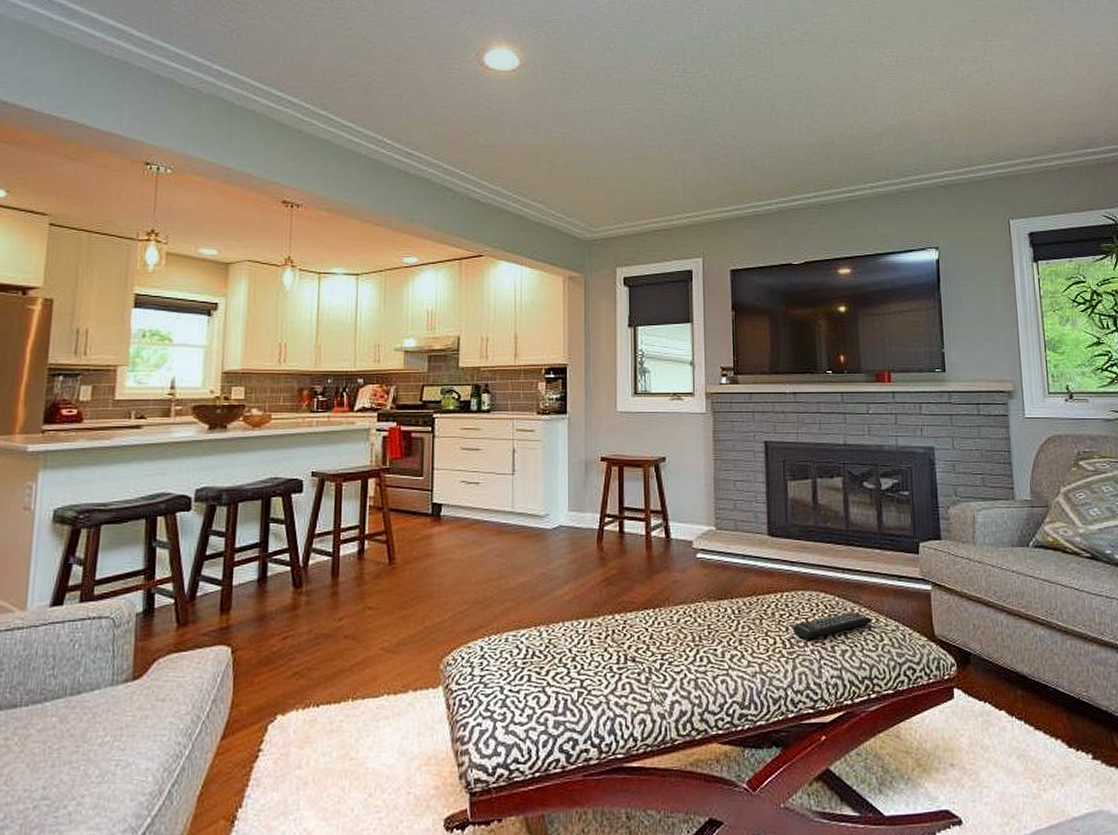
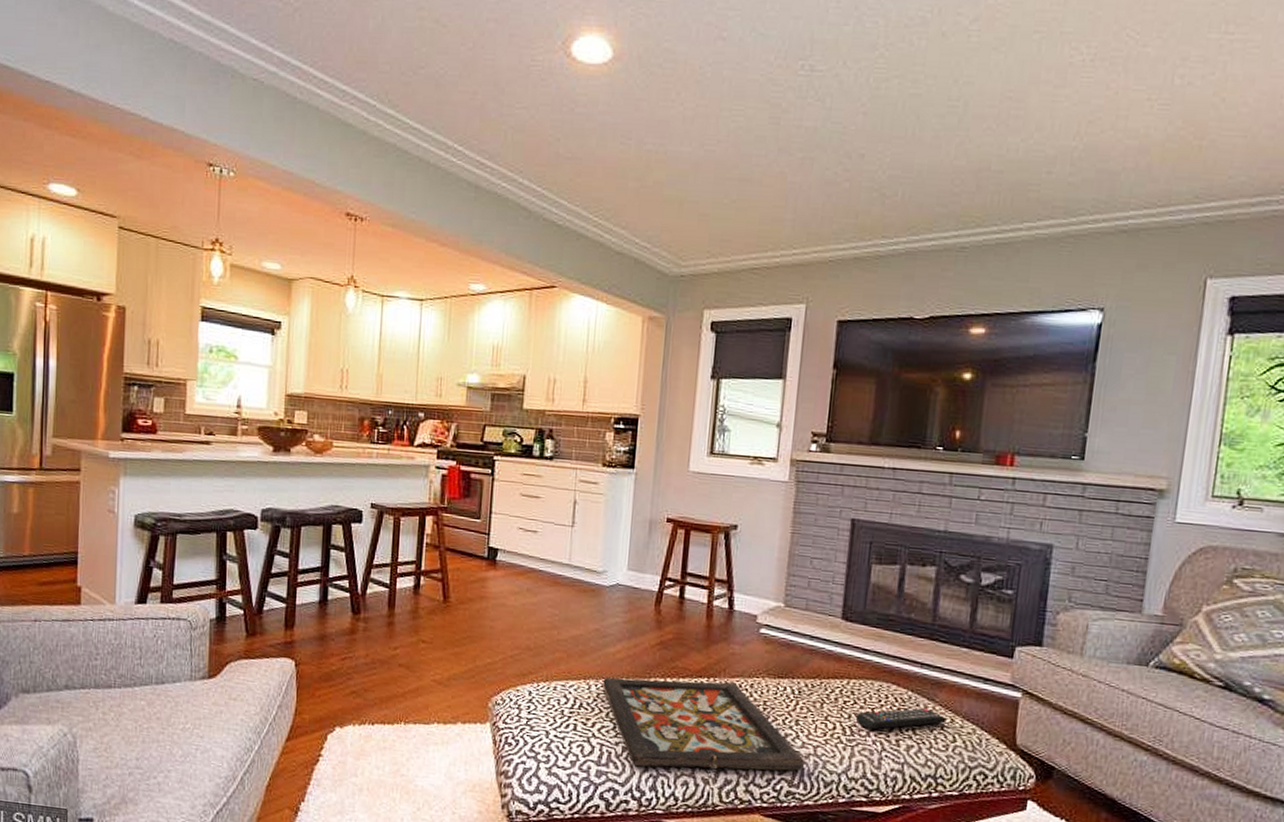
decorative tray: none [554,609,752,711] -> present [603,677,805,771]

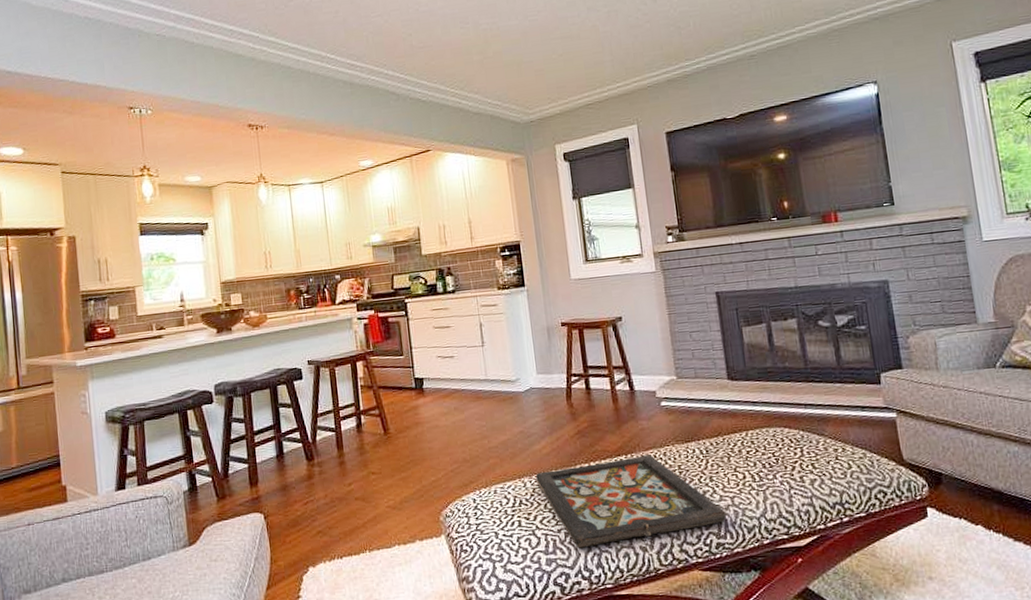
remote control: present [855,707,947,730] -> none [760,442,839,472]

